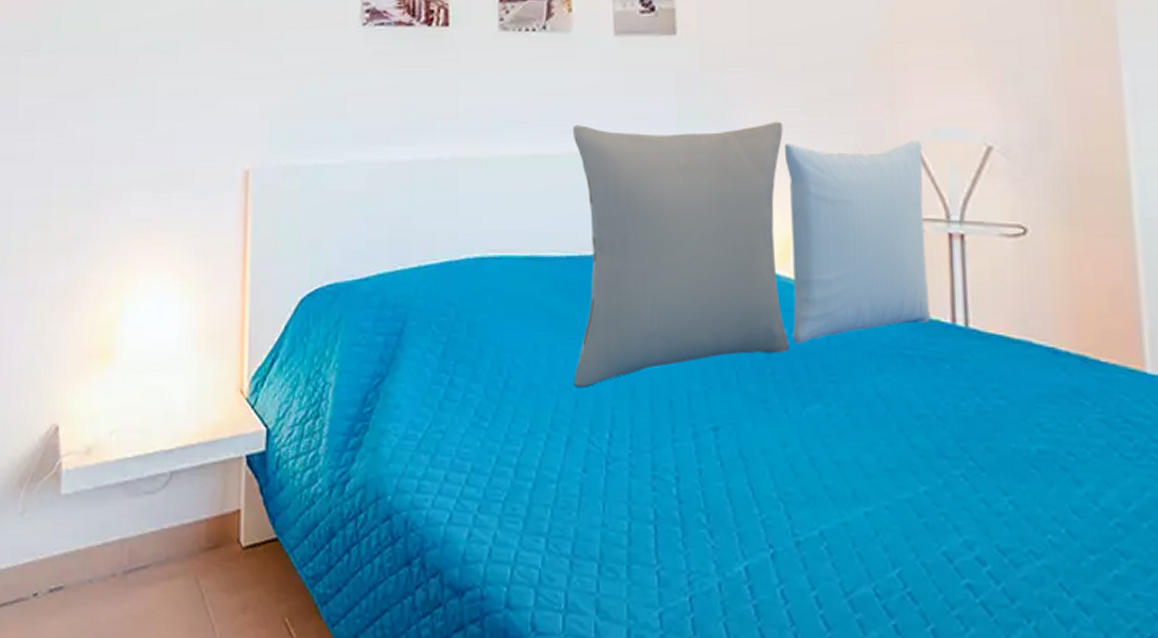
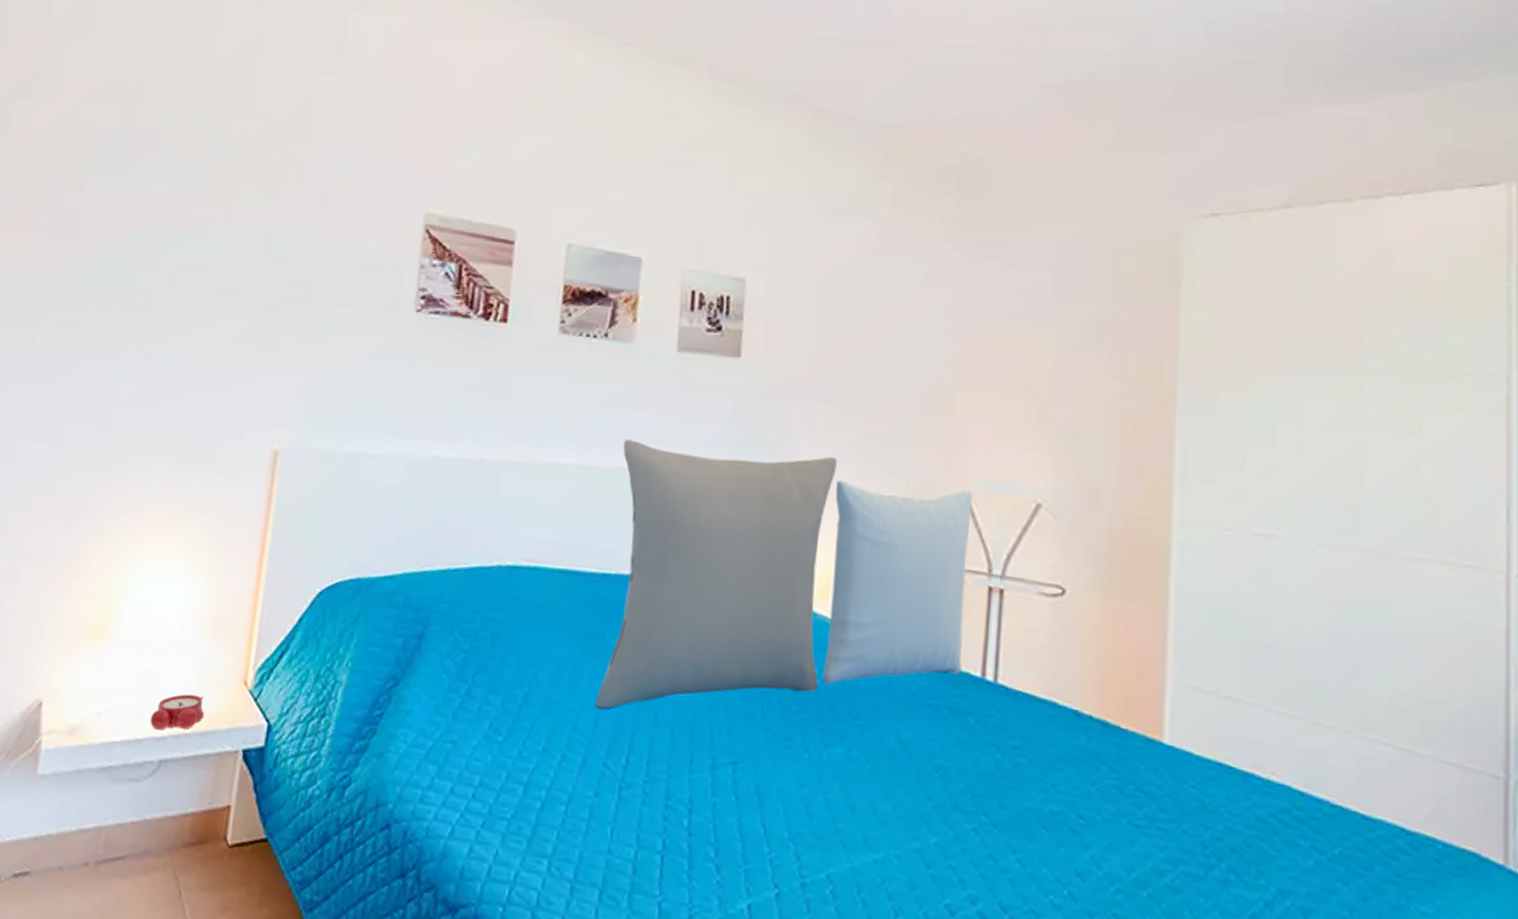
alarm clock: none [159,407,208,444] -> present [150,694,205,731]

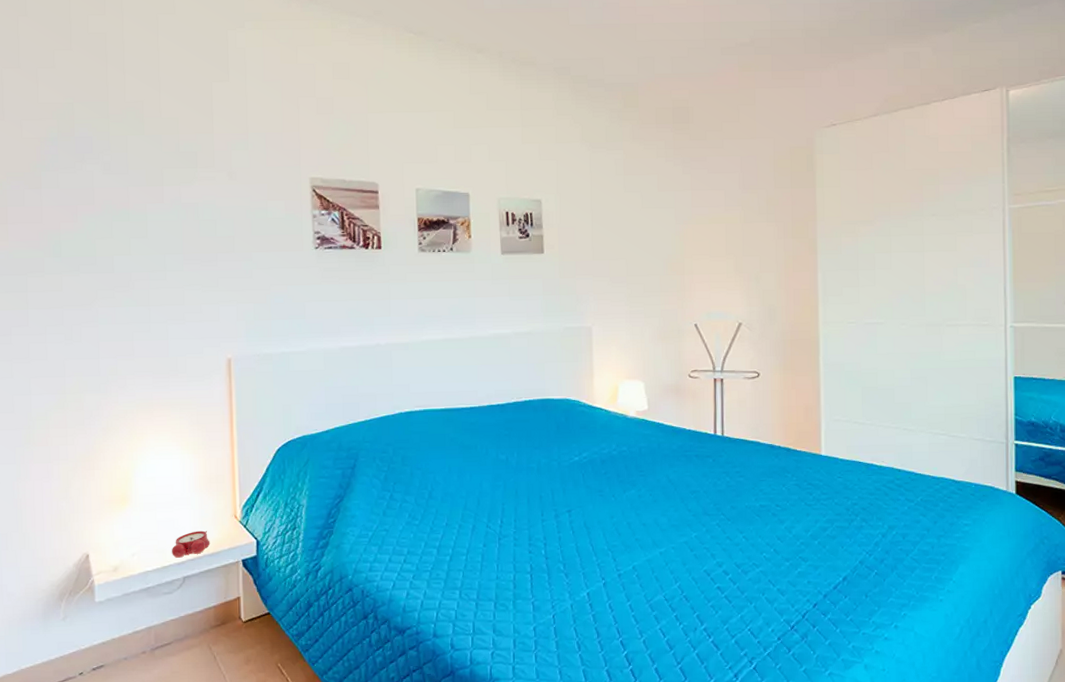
pillow: present [595,439,837,711] -> none [473,311,616,494]
pillow: present [822,480,973,685] -> none [614,321,702,454]

